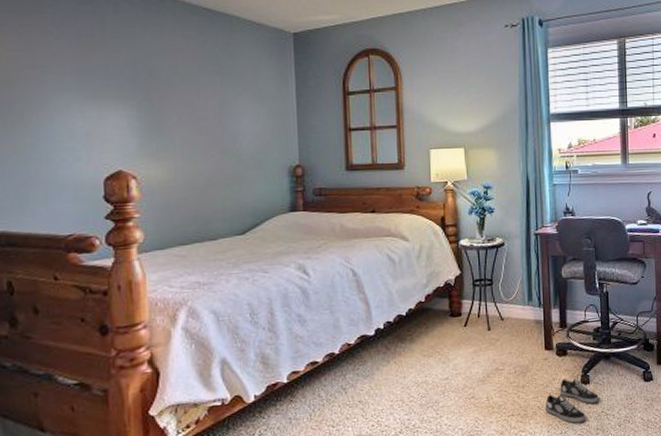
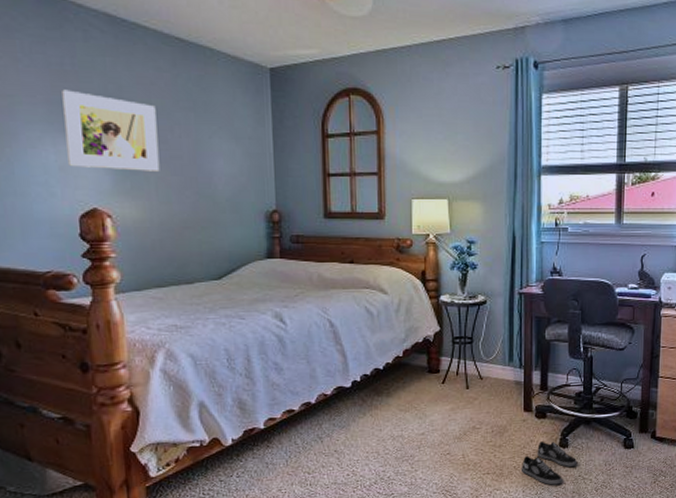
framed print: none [91,59,186,133] -> present [62,89,160,172]

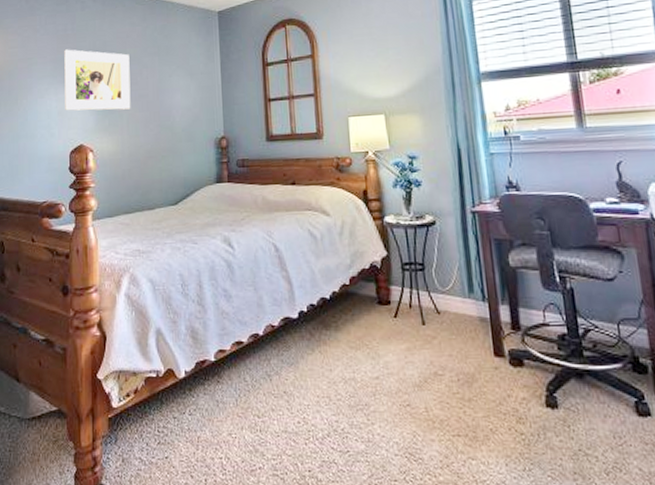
shoe: present [522,441,578,485] -> none [500,397,575,460]

